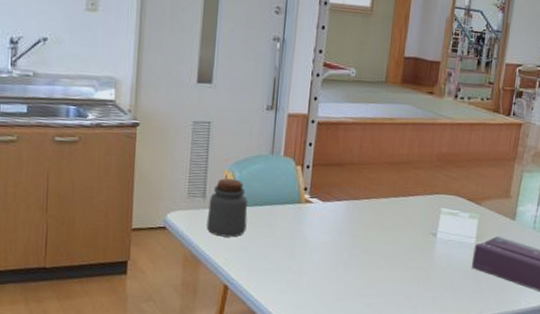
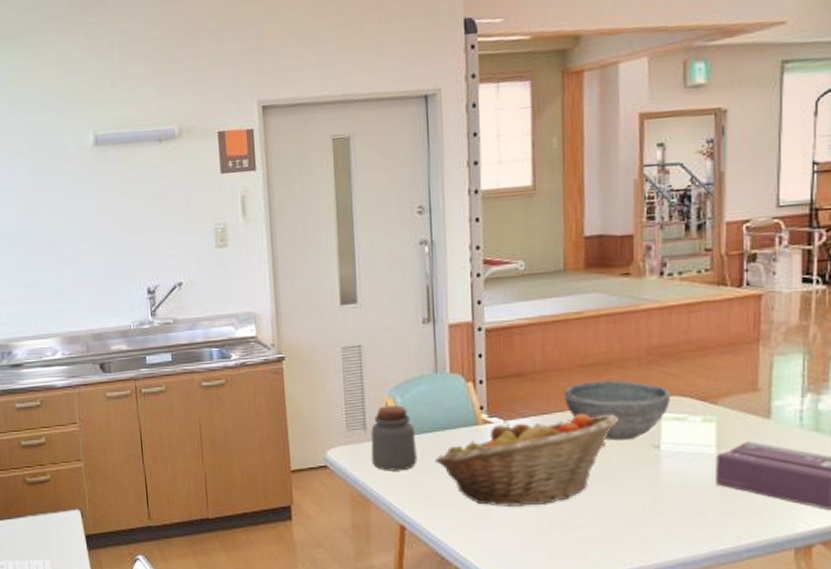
fruit basket: none [260,202,410,276] -> present [434,413,618,508]
bowl: none [372,176,449,228] -> present [564,380,670,441]

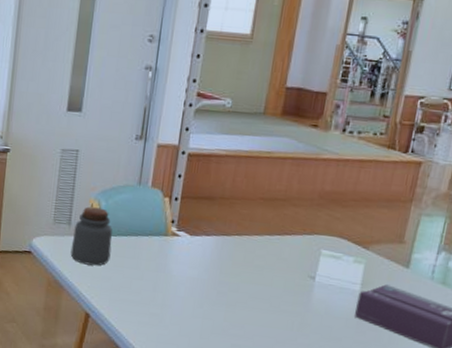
fruit basket: present [434,413,618,508] -> none [124,235,286,313]
bowl: present [564,380,670,441] -> none [244,213,332,269]

